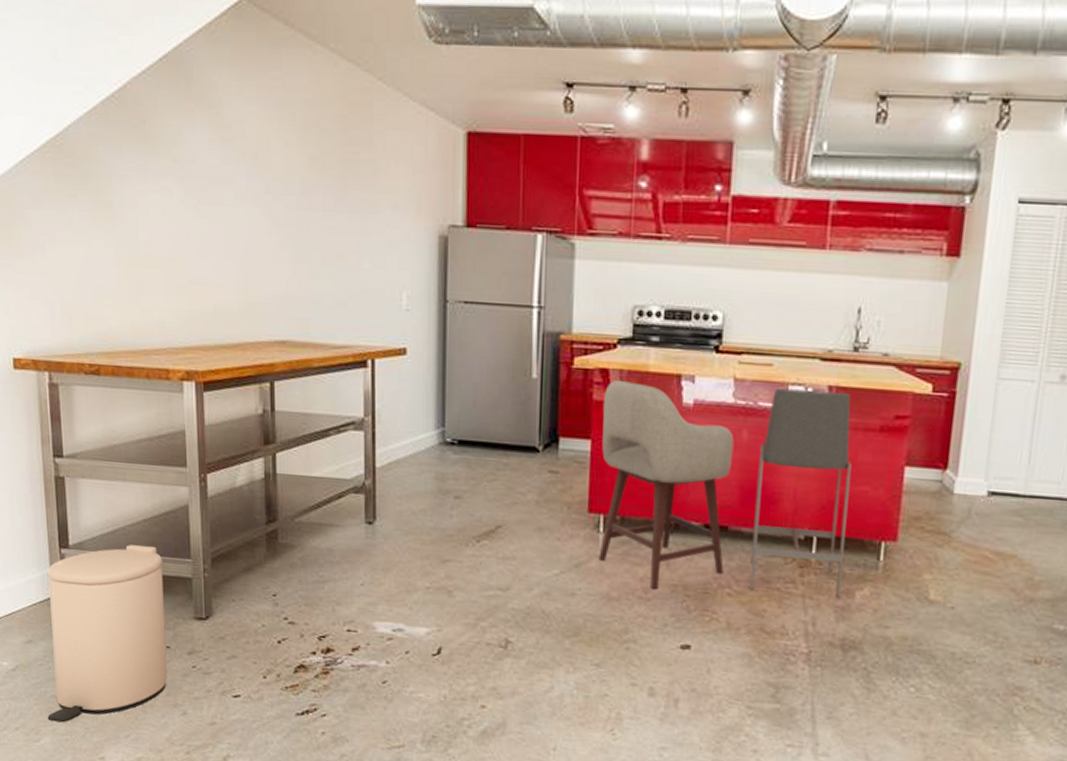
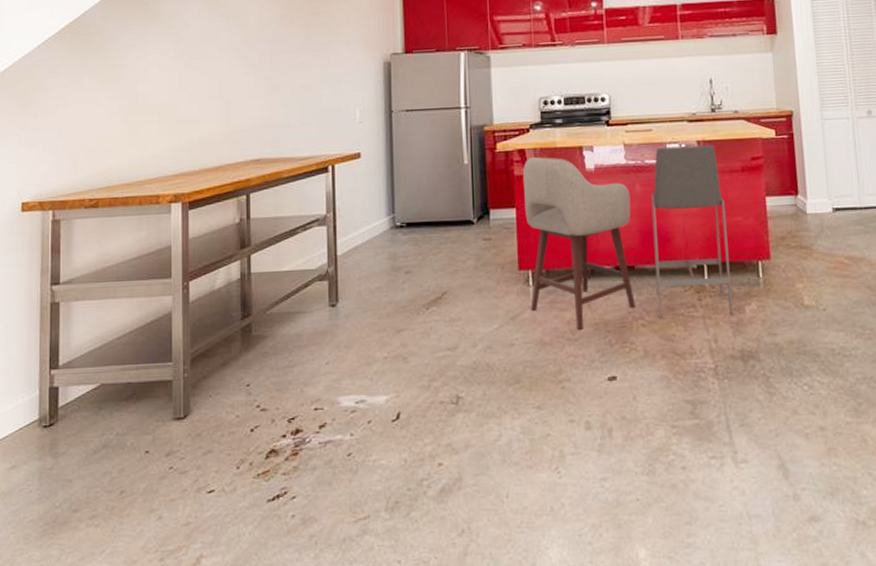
pedal bin: present [47,545,167,723] -> none [23,356,145,548]

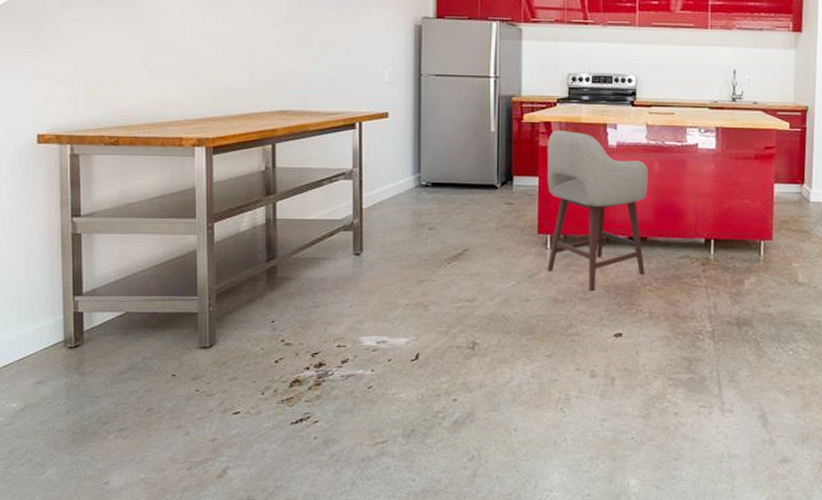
bar stool: present [651,145,734,317] -> none [665,131,736,286]

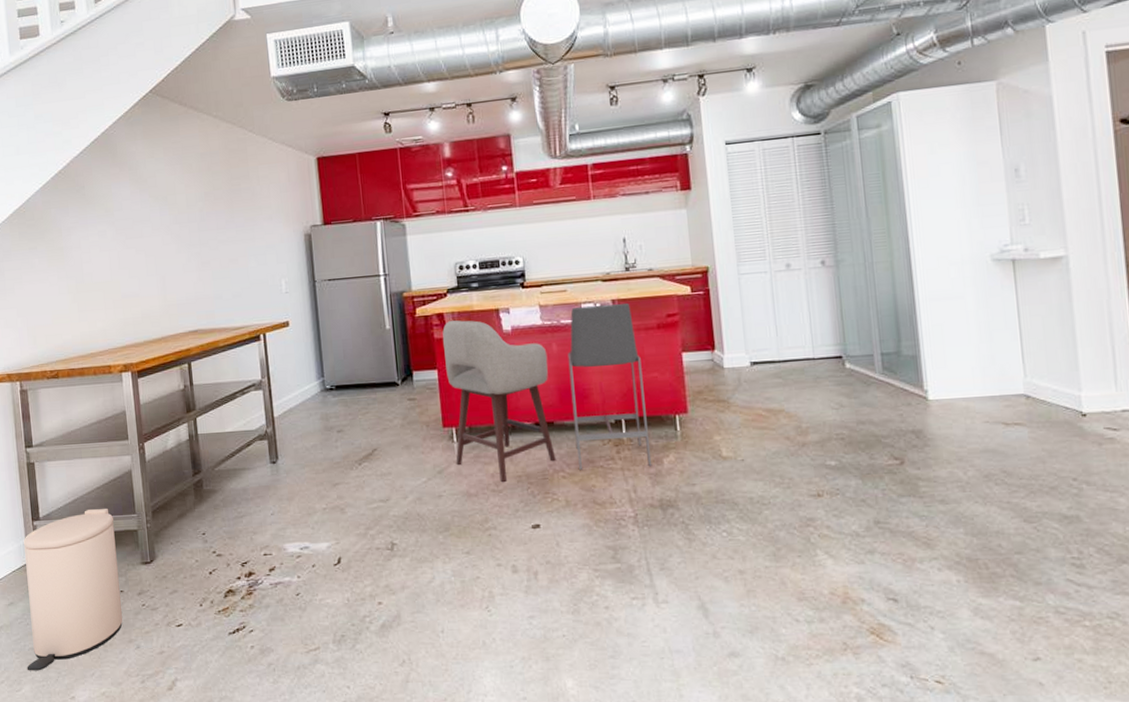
pedal bin: none [53,288,171,454] -> present [23,509,122,671]
bar stool: none [665,131,736,286] -> present [567,303,652,470]

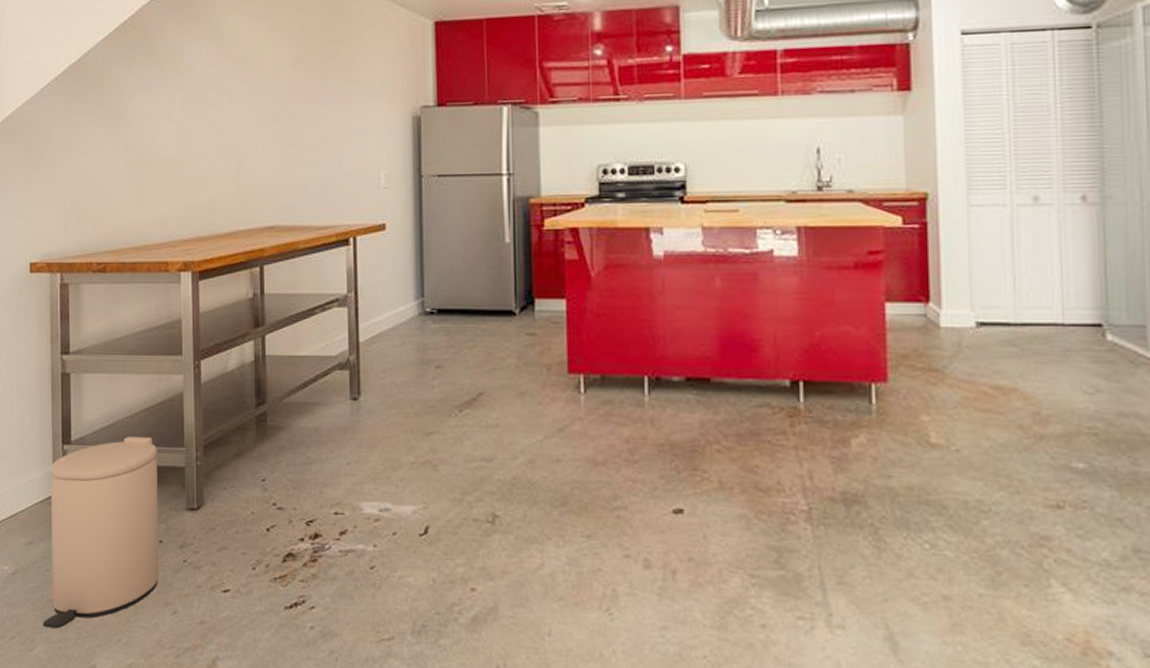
bar stool: present [442,319,556,483] -> none [576,237,710,451]
bar stool: present [567,303,652,470] -> none [734,233,836,447]

